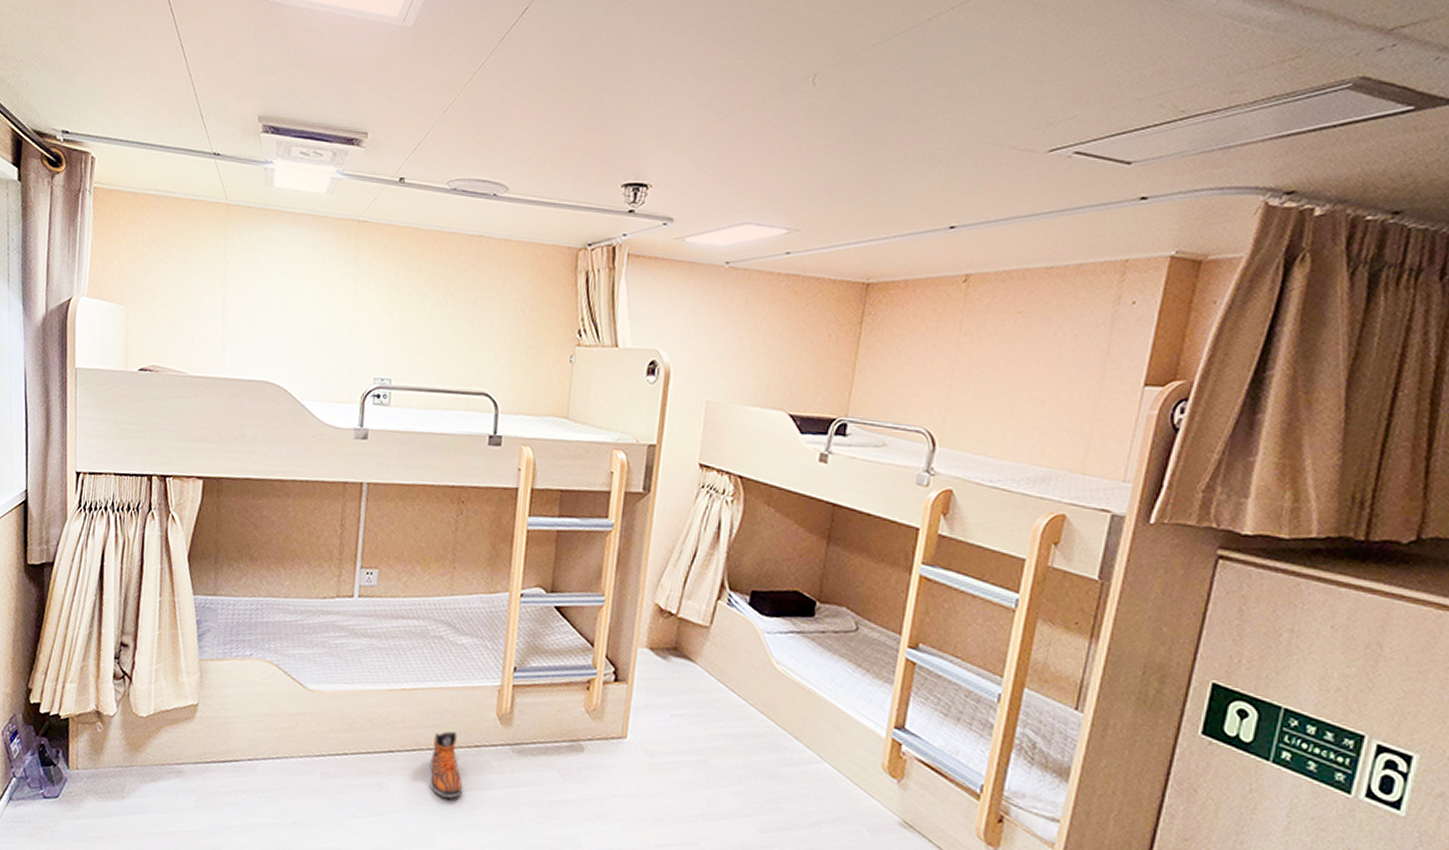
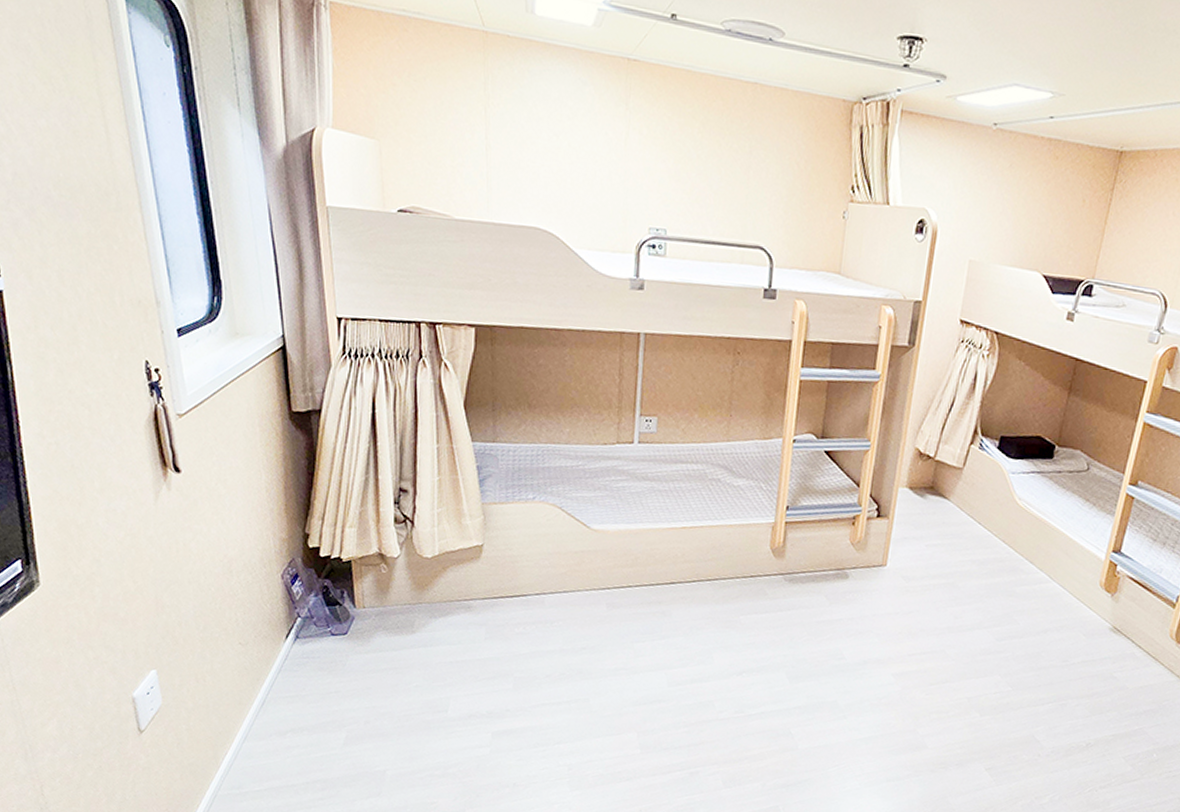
sneaker: present [429,731,463,798] -> none [709,564,740,622]

